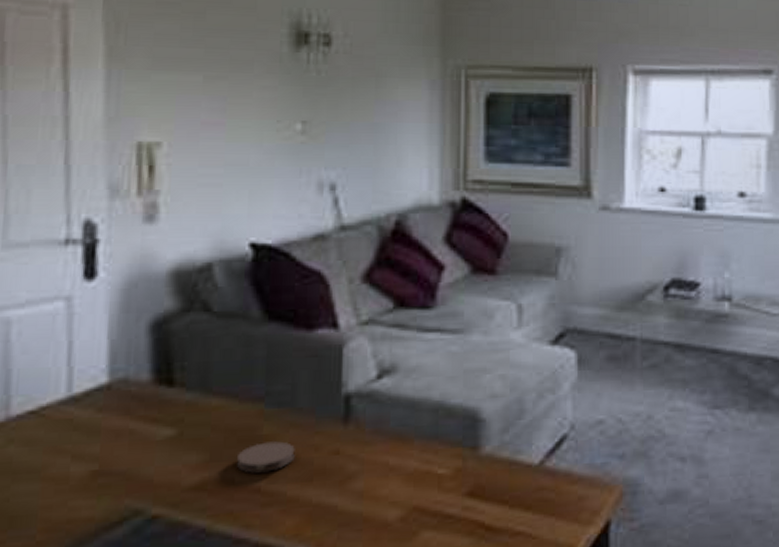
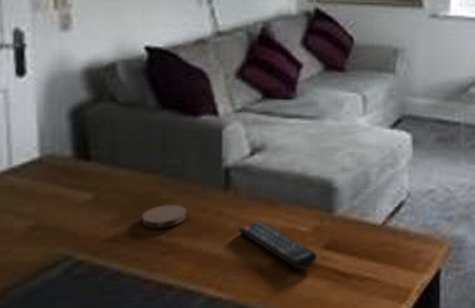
remote control: none [359,461,458,523] -> present [238,221,318,270]

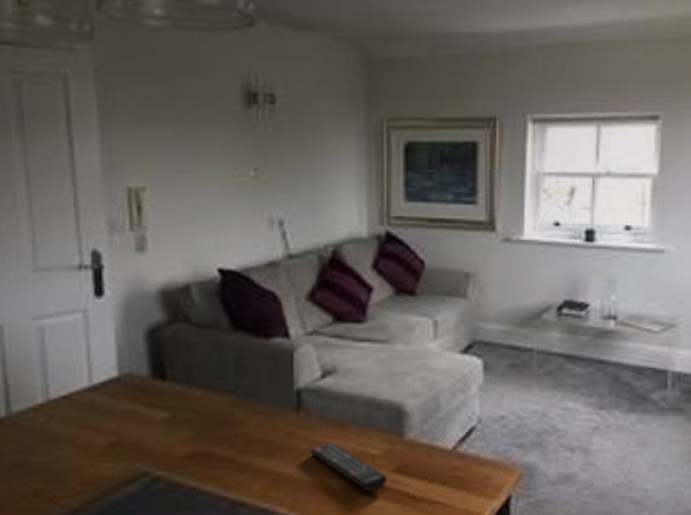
coaster: present [142,204,187,229] -> none [217,424,260,448]

